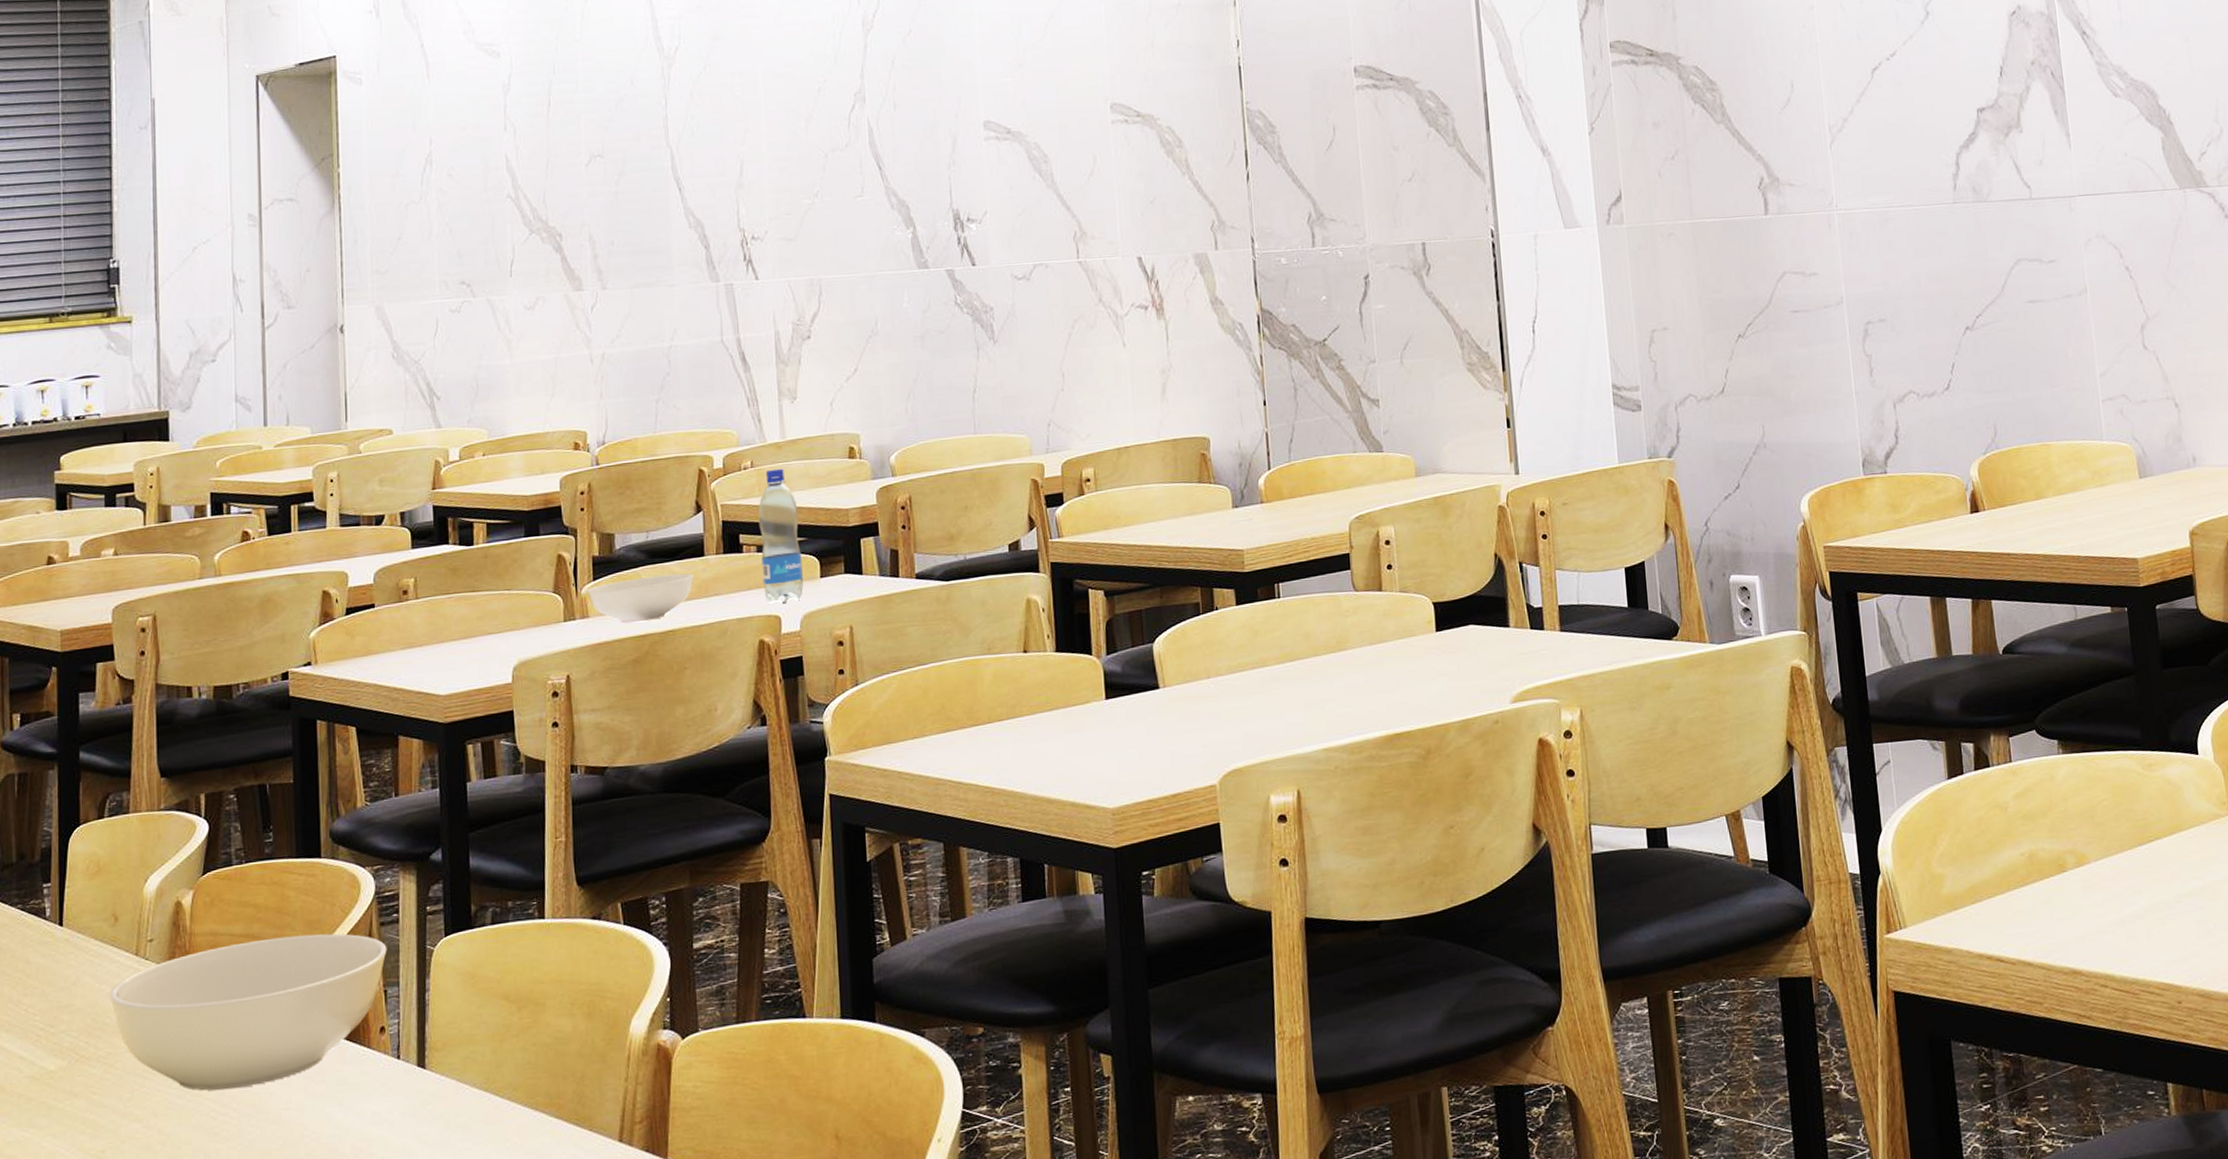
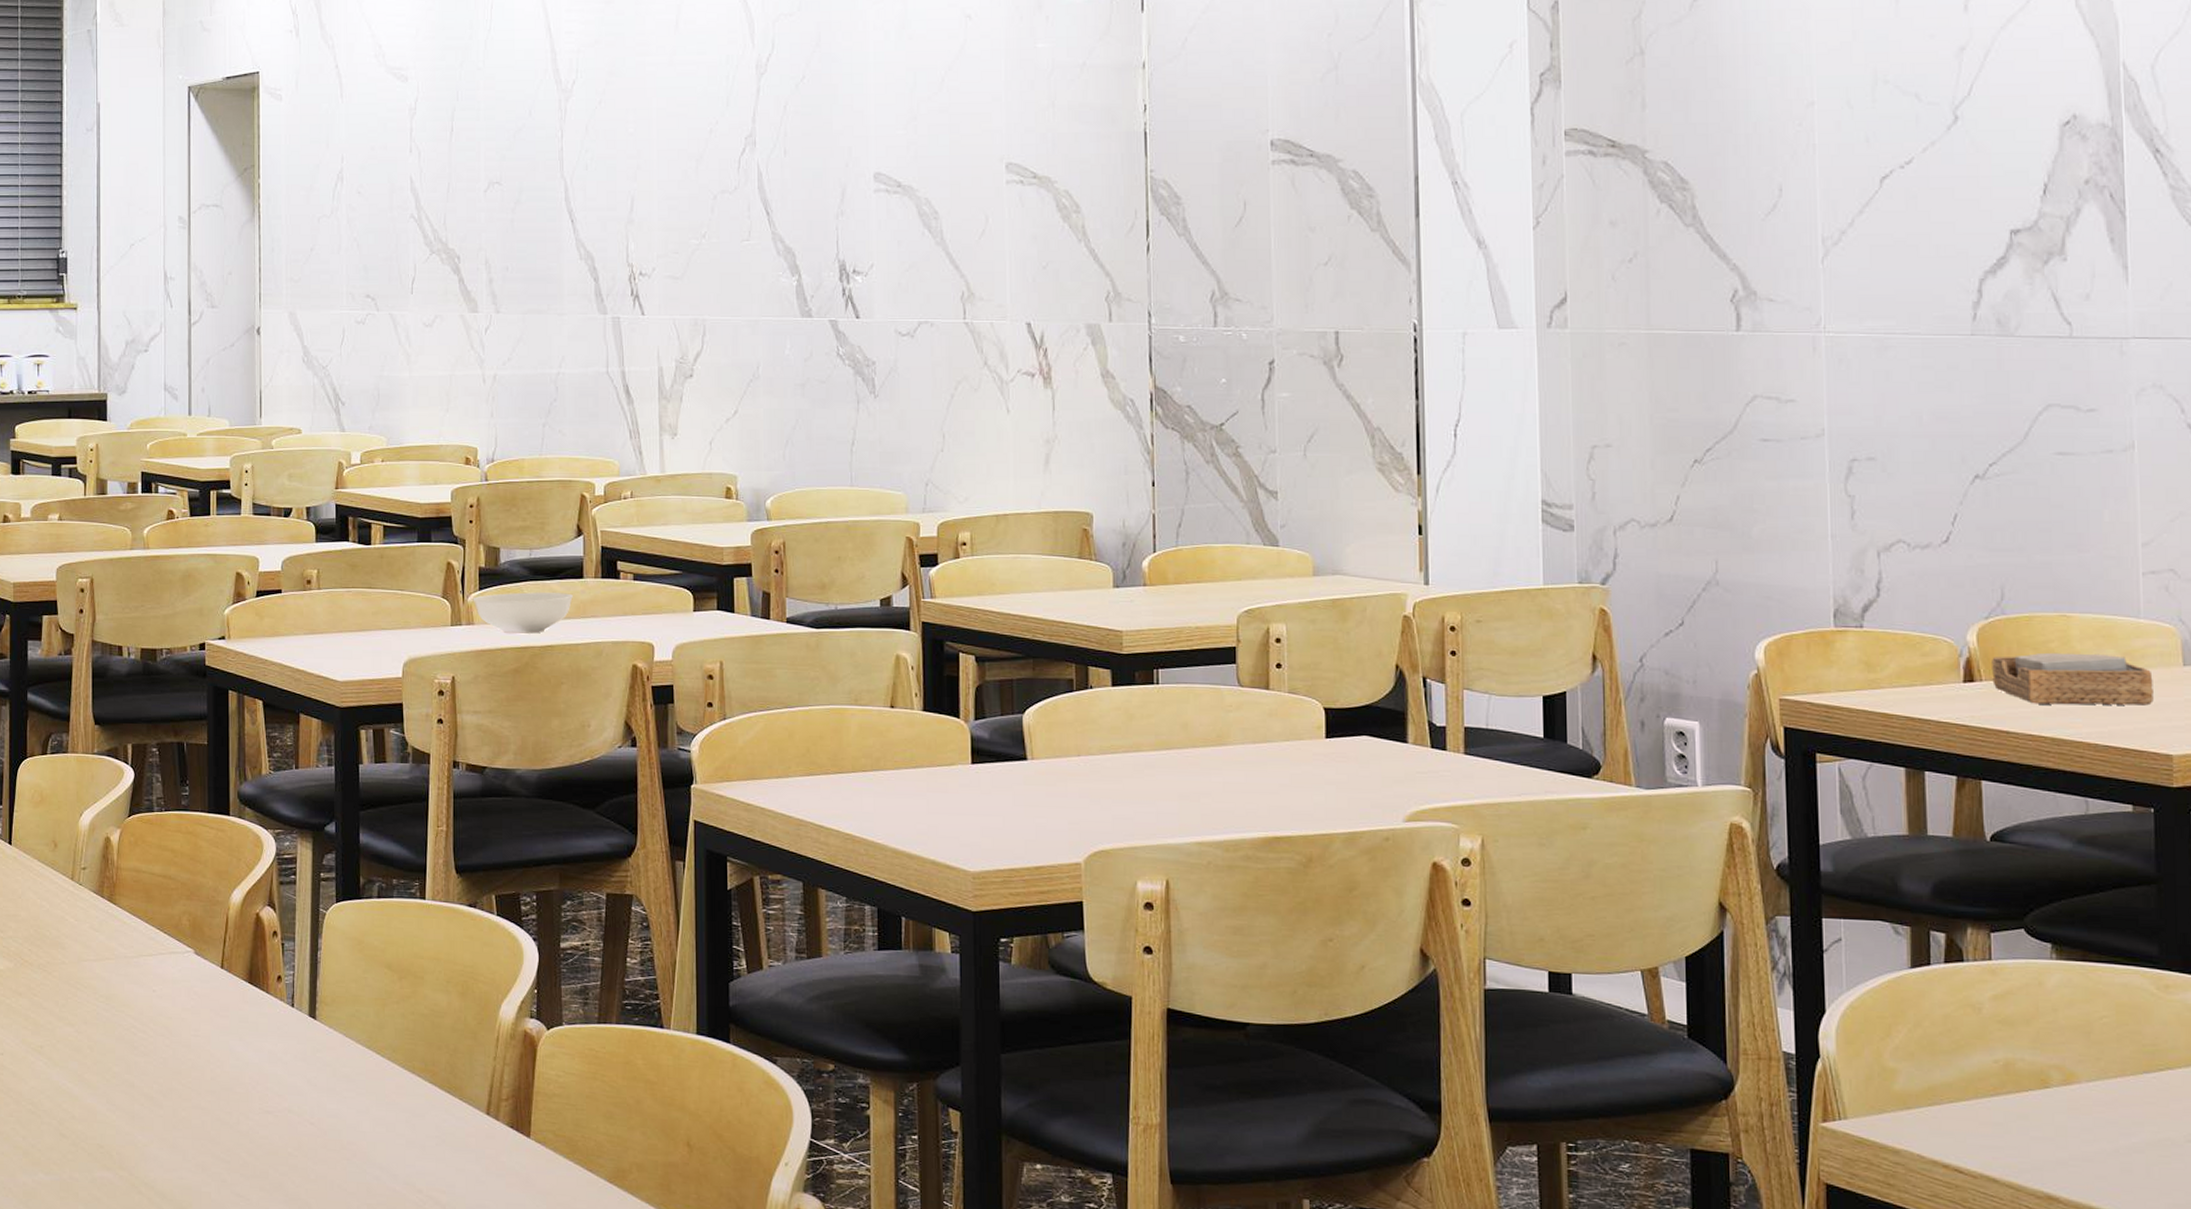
bowl: present [109,933,387,1091] -> none [49,881,285,1011]
bottle: present [758,468,803,604] -> none [636,501,676,631]
napkin holder: none [1991,475,2119,526] -> present [1992,652,2154,706]

